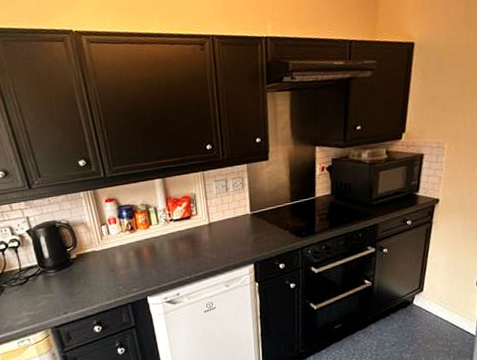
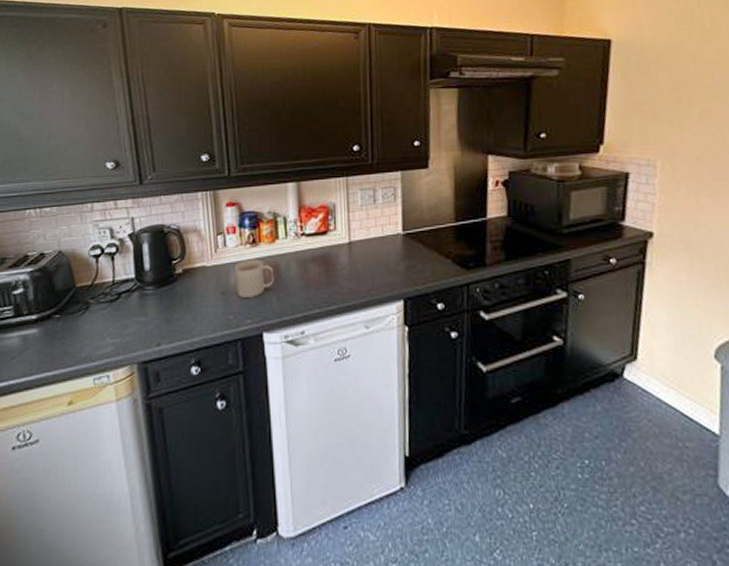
mug: none [118,242,152,273] -> present [234,259,274,298]

